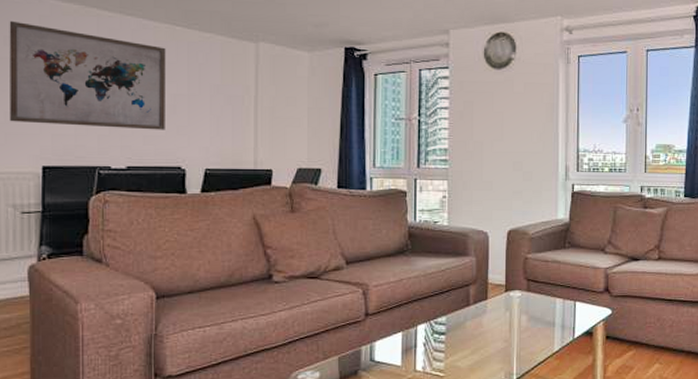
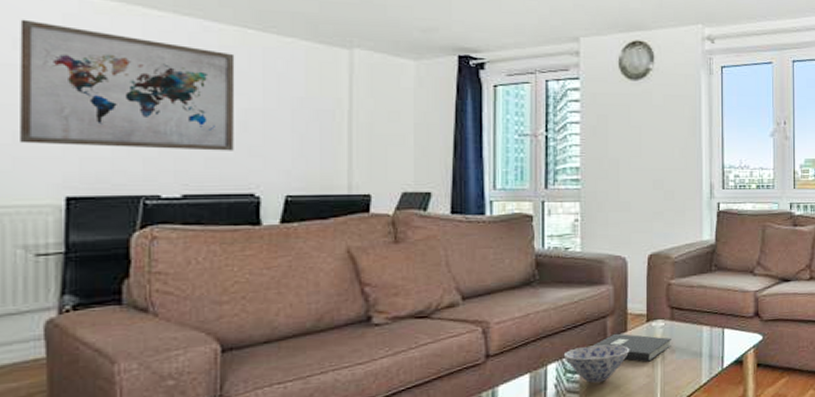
bowl: none [431,310,490,344] -> present [563,344,630,383]
book: none [455,300,527,328] -> present [591,333,671,362]

